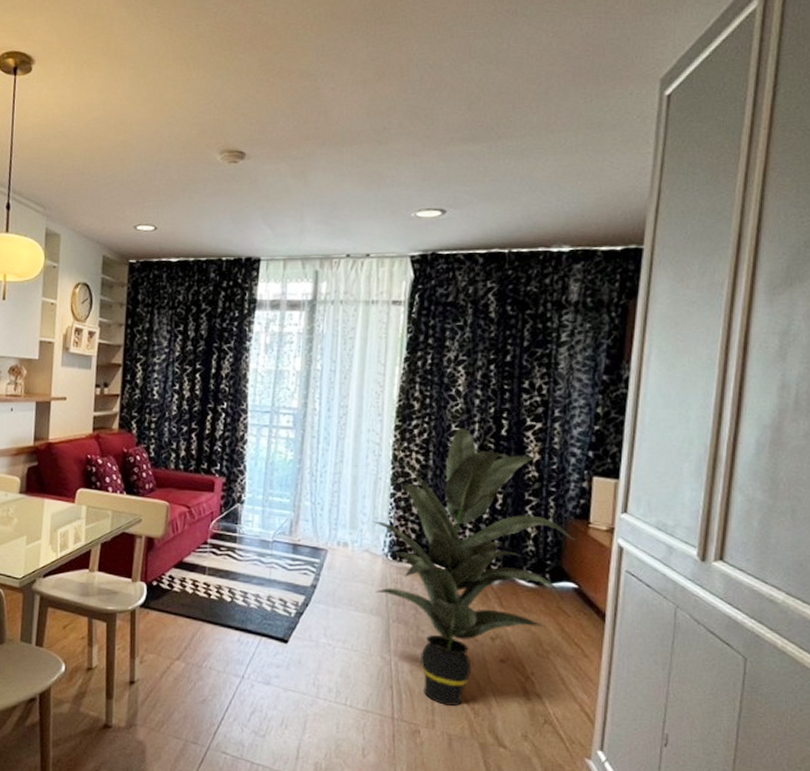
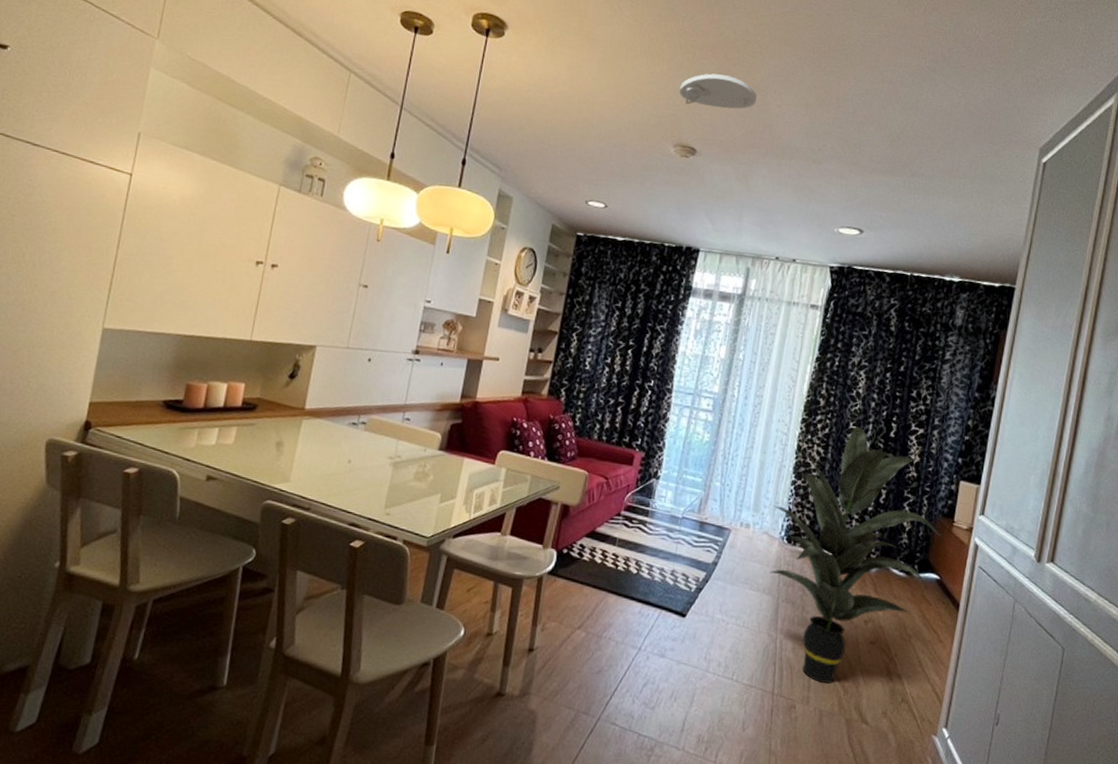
smoke detector: none [220,66,307,107] -> present [679,73,758,109]

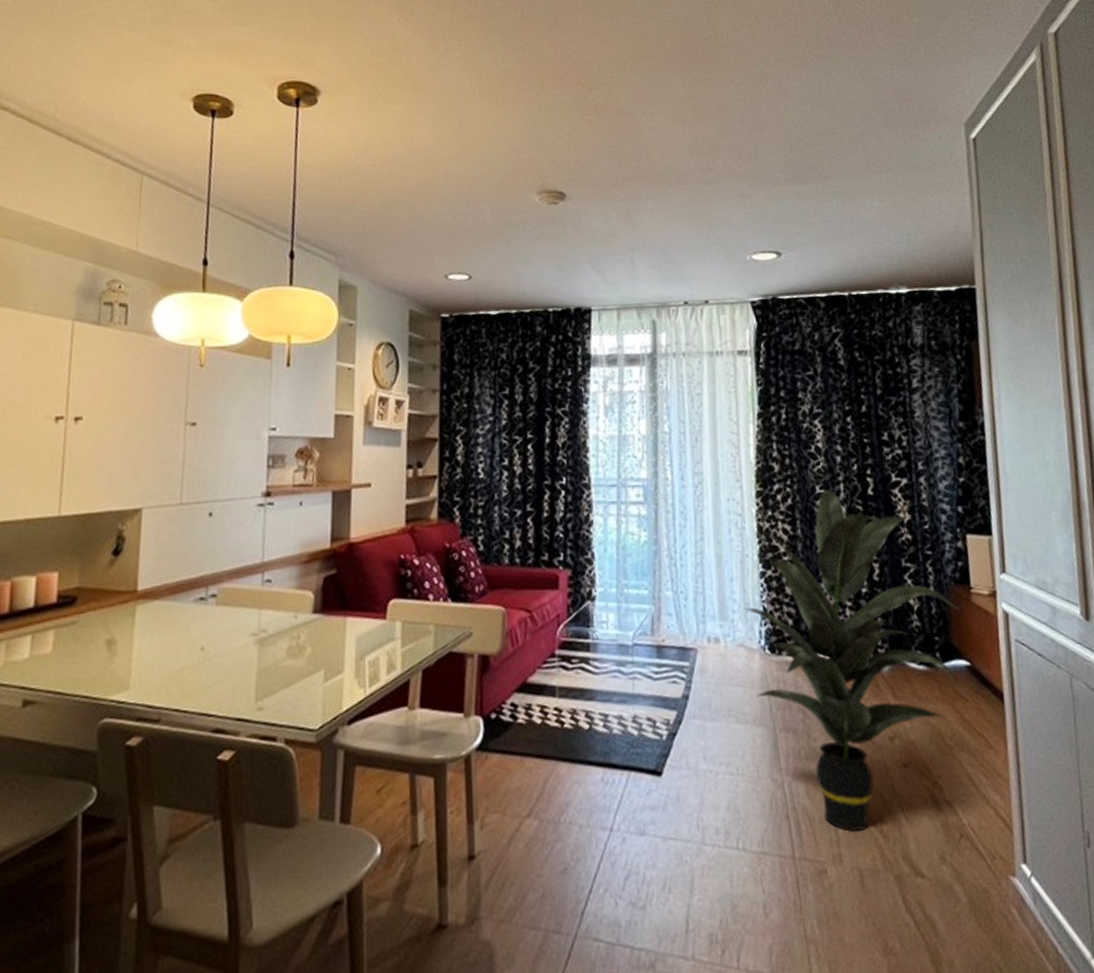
smoke detector: present [679,73,758,109] -> none [533,103,625,144]

